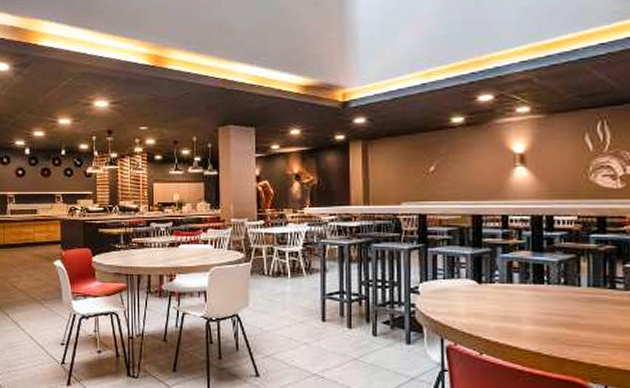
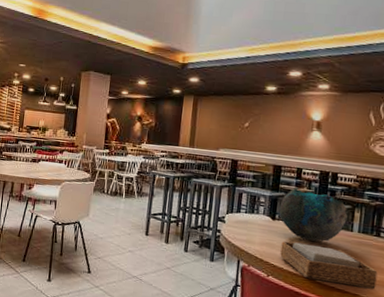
decorative bowl: none [485,239,572,306] -> present [279,187,348,242]
napkin holder: none [493,308,618,356] -> present [280,241,378,290]

